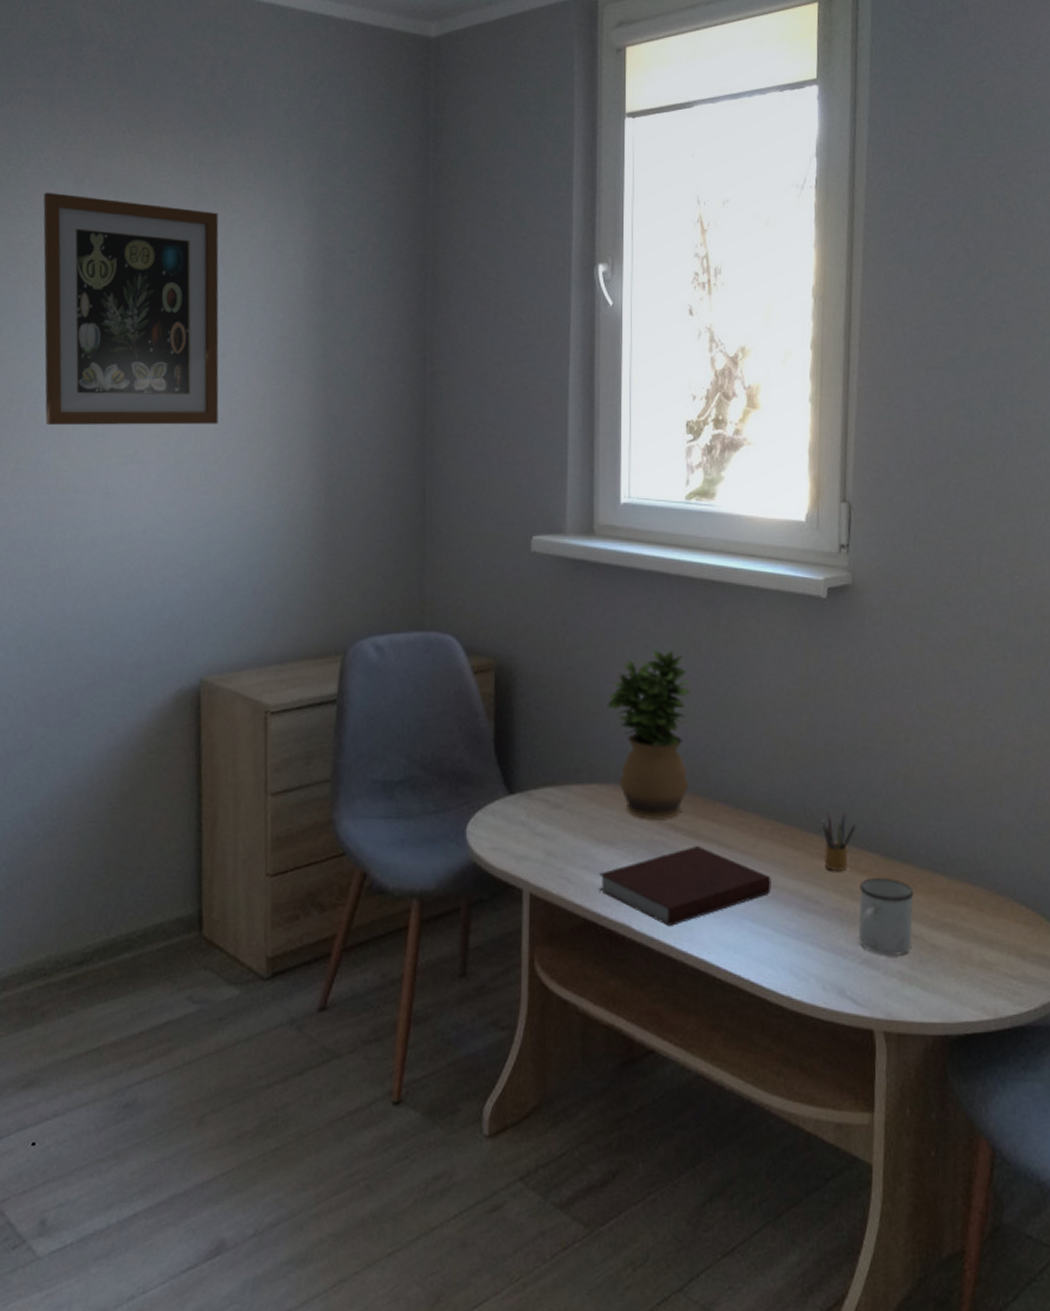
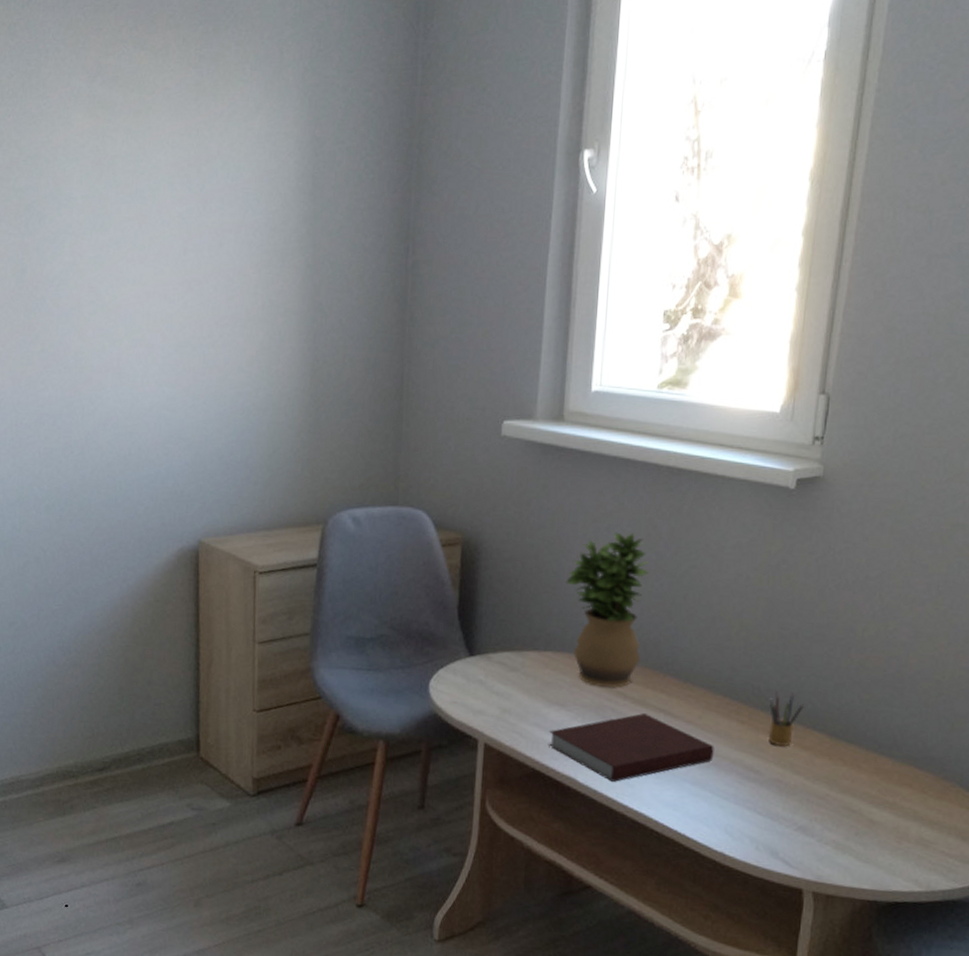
wall art: present [43,192,219,426] -> none [60,91,217,312]
mug: present [858,877,914,955] -> none [795,754,857,826]

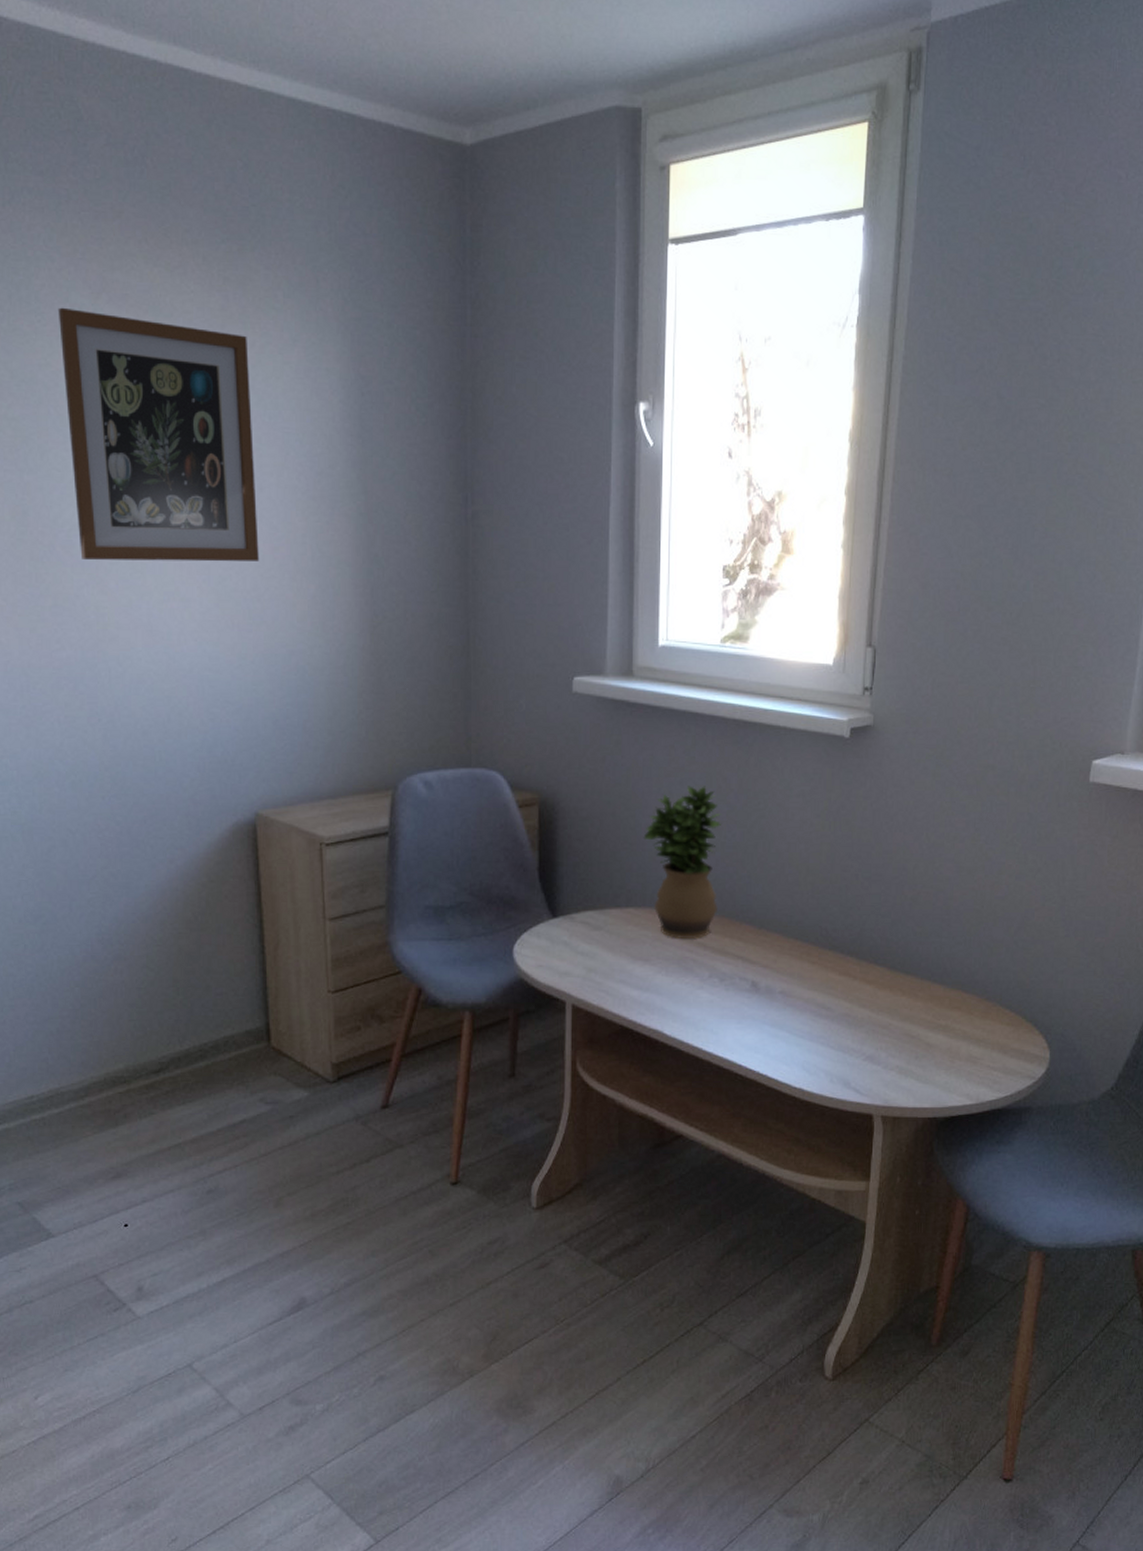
wall art: none [60,91,217,312] -> present [57,307,259,562]
notebook: present [547,713,714,782] -> none [634,962,789,1031]
pencil box: present [768,690,804,746] -> none [835,930,866,982]

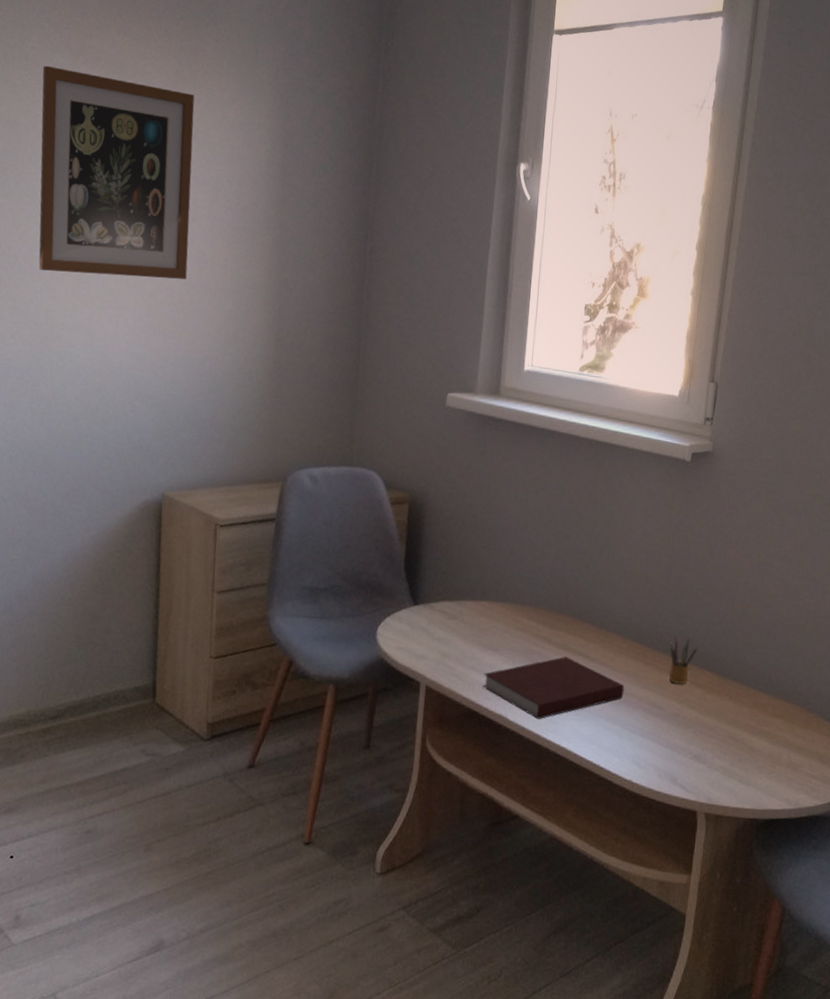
notebook: none [634,962,789,1031] -> present [482,657,625,719]
potted plant: present [643,786,721,938] -> none [500,495,571,634]
pencil box: none [835,930,866,982] -> present [668,635,698,684]

